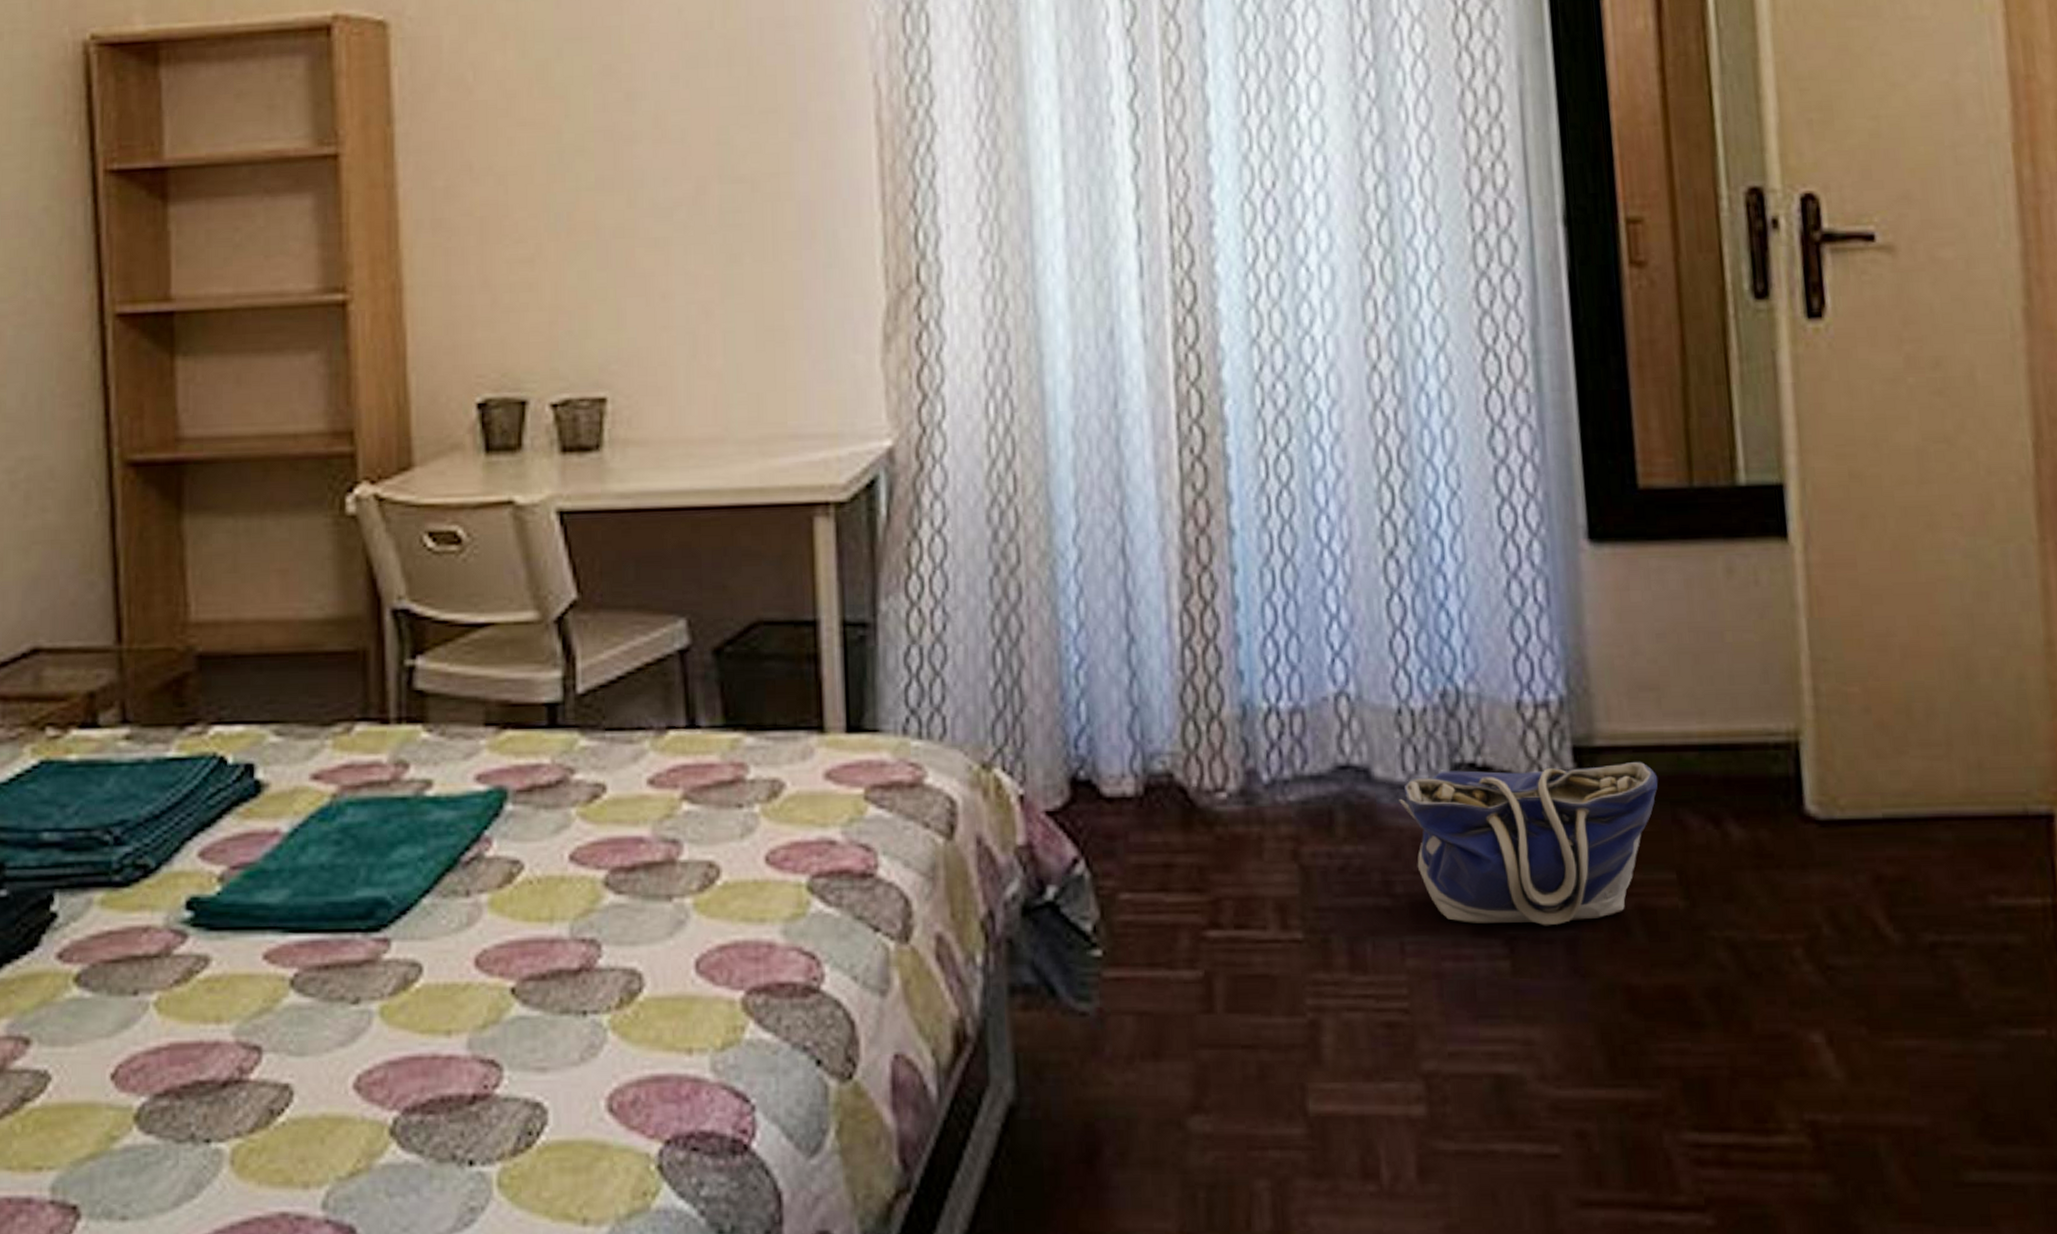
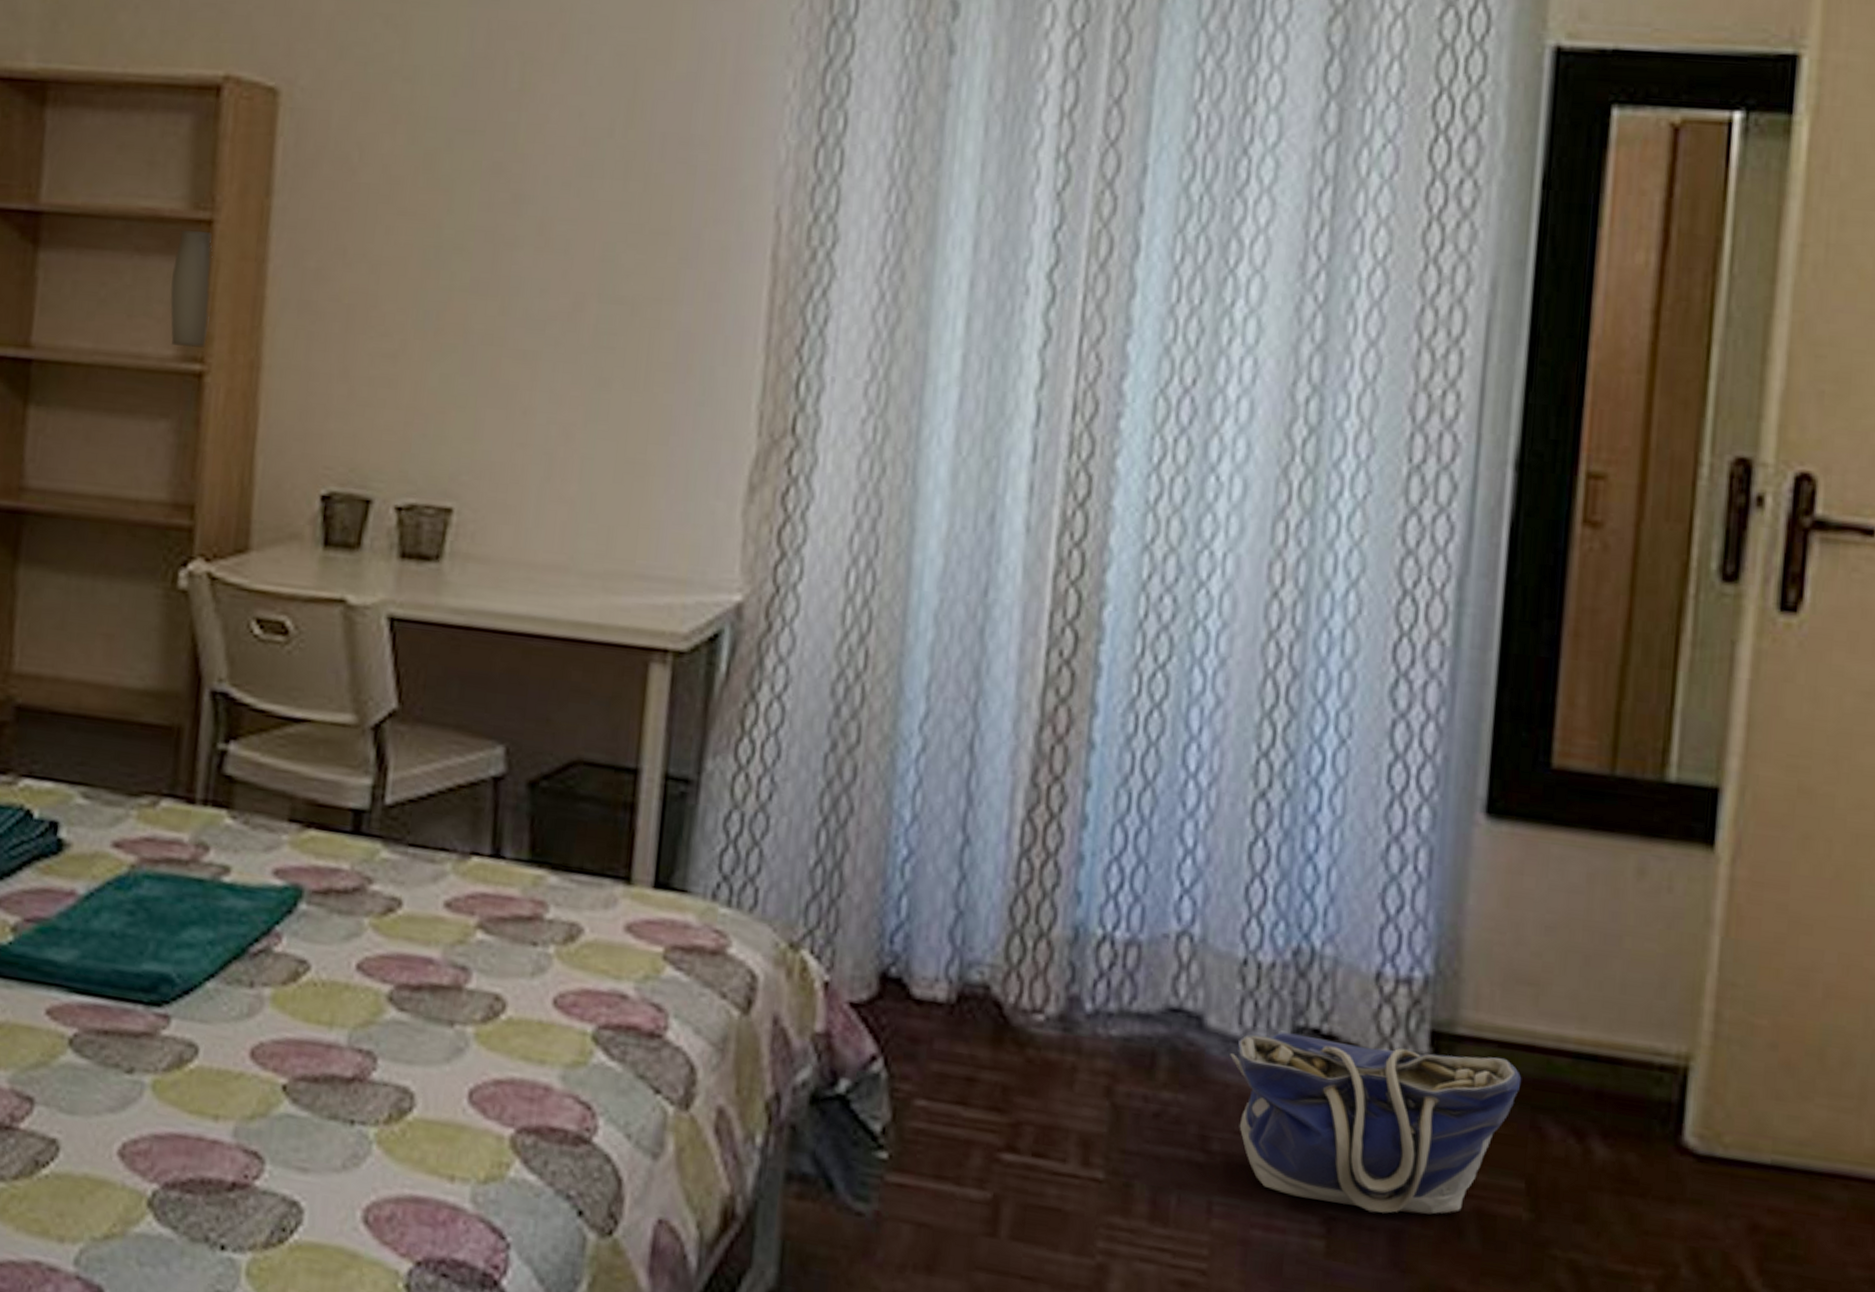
vase: none [305,166,346,279] -> present [170,230,213,348]

